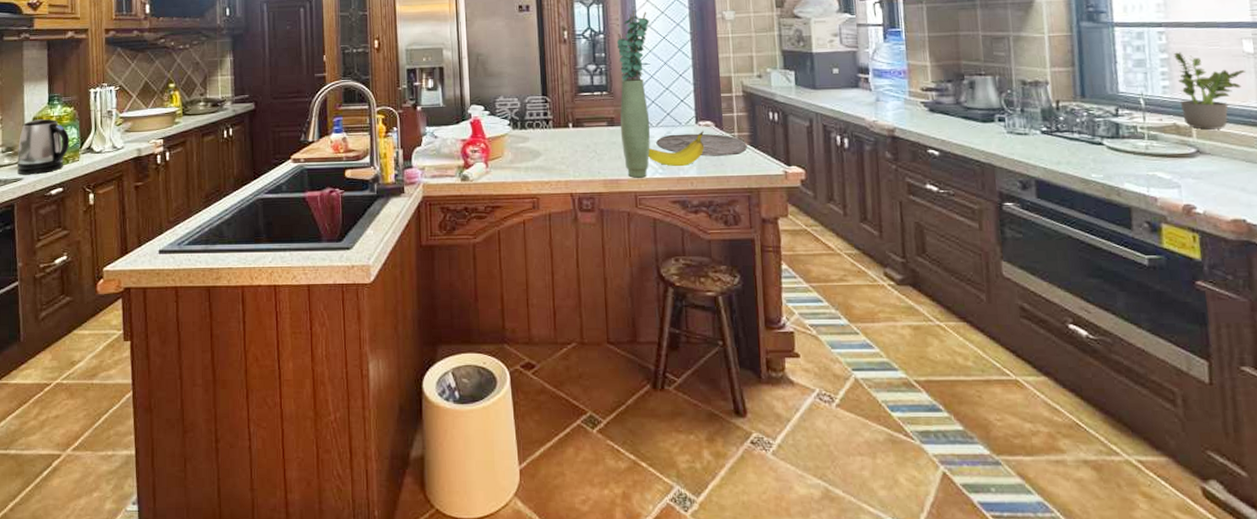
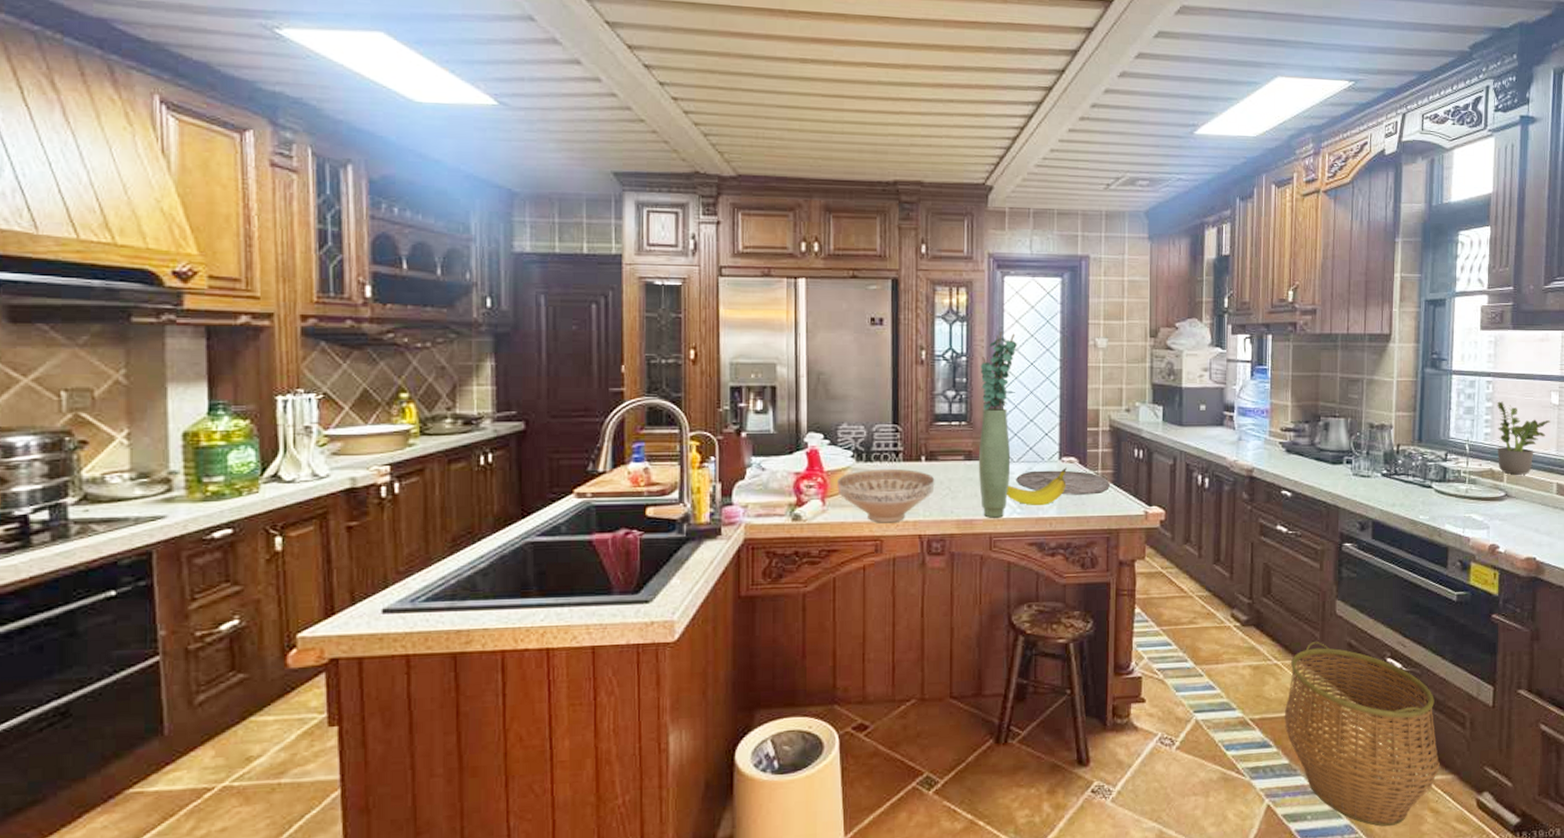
kettle: present [17,119,70,175] -> none [155,435,243,512]
decorative bowl: none [497,134,582,183] -> present [837,468,935,523]
basket: none [952,304,1149,508] -> present [1284,642,1440,826]

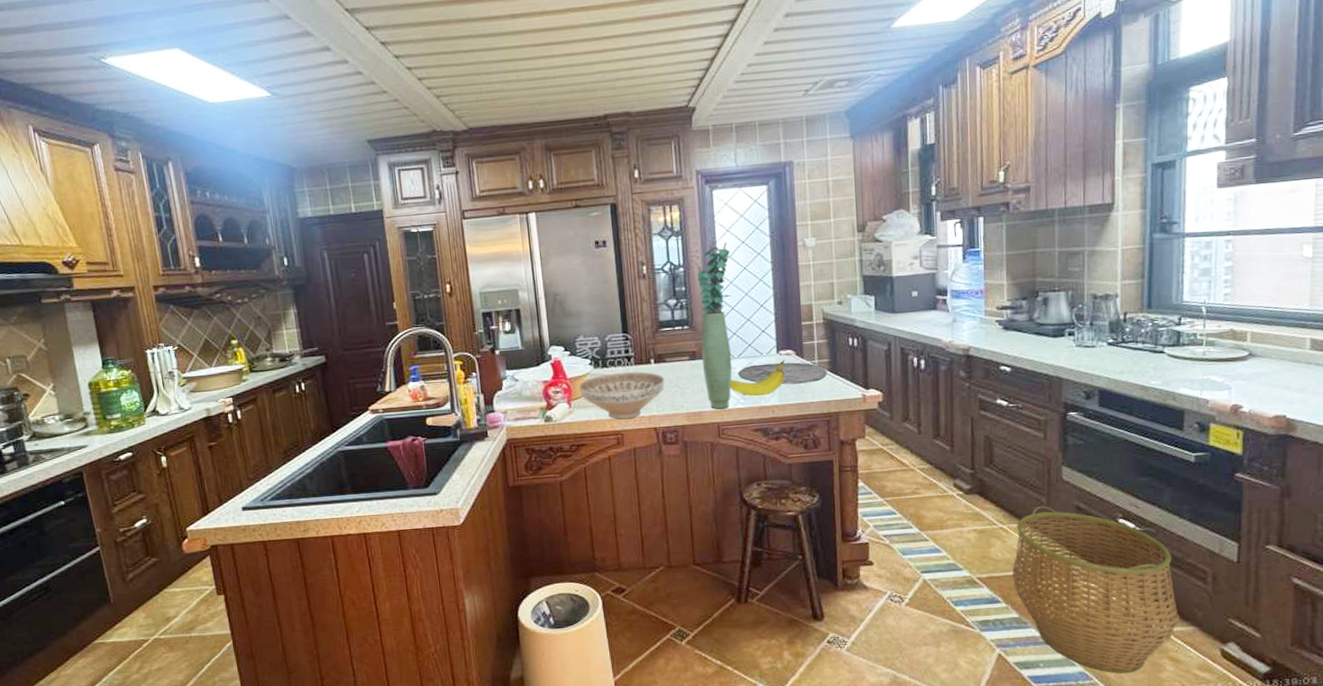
potted plant: present [1497,401,1550,475] -> none [1238,259,1302,334]

